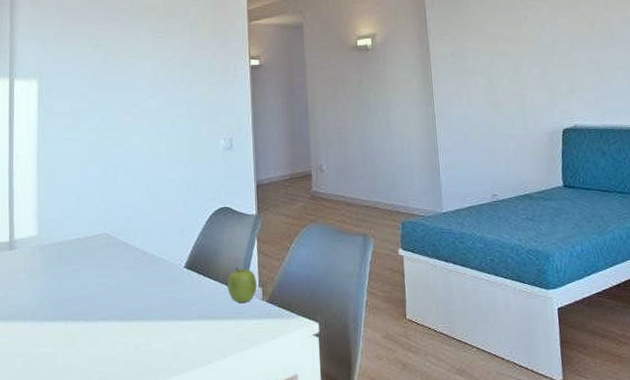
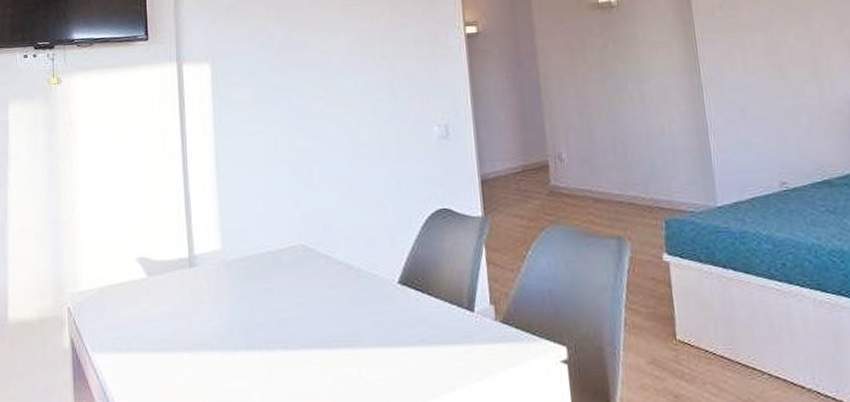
fruit: present [227,268,257,303] -> none [451,282,488,324]

